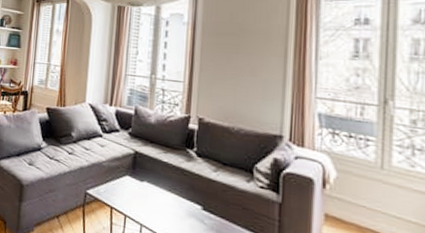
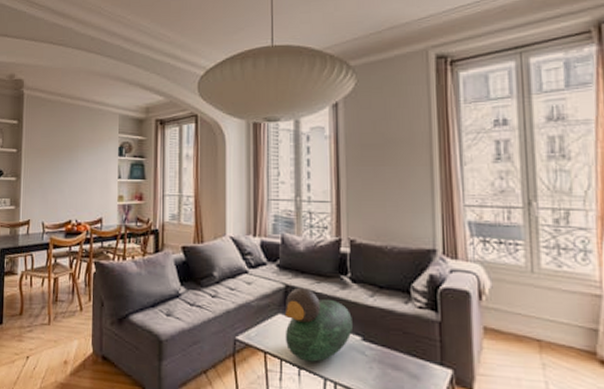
decorative bowl: none [130,155,194,223] -> present [284,287,352,362]

